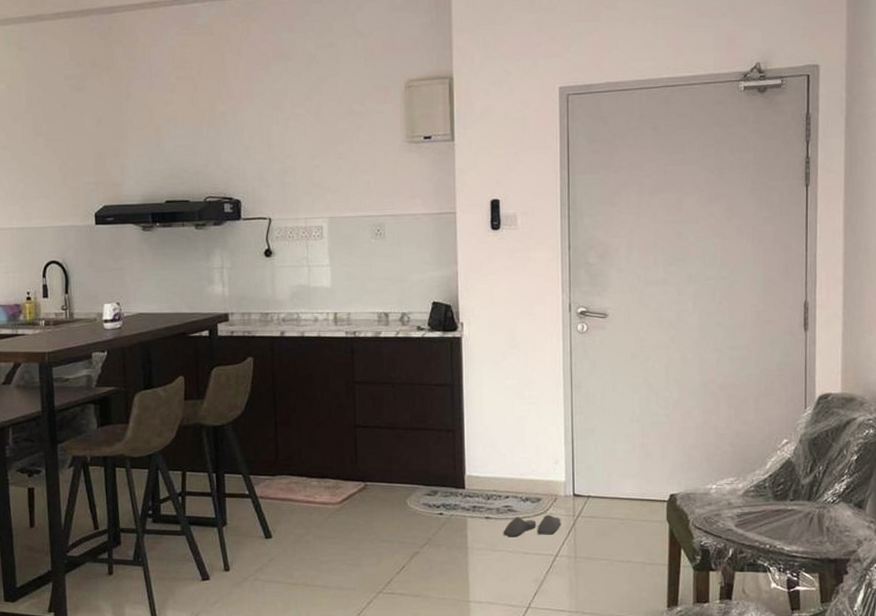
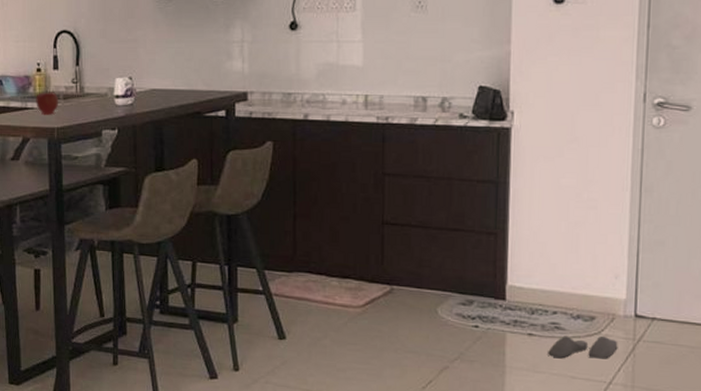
fruit: none [26,317,49,340] -> present [36,89,58,115]

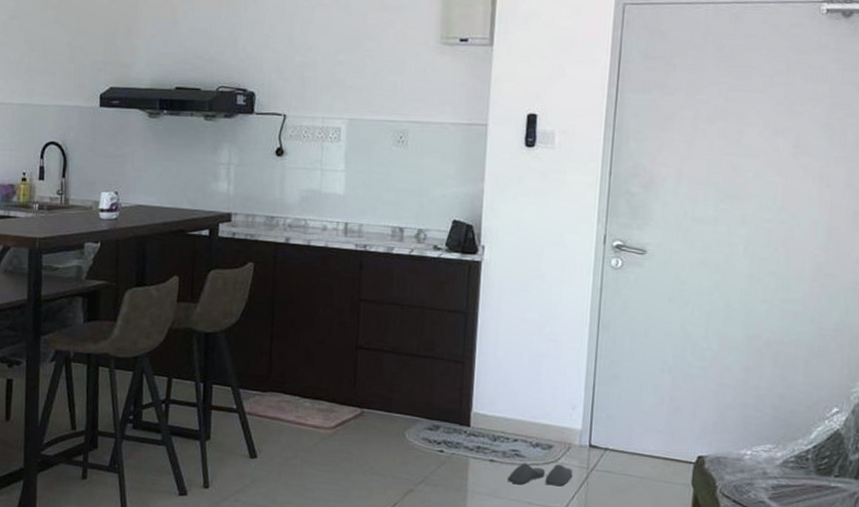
fruit: present [36,89,58,115] -> none [19,199,42,225]

